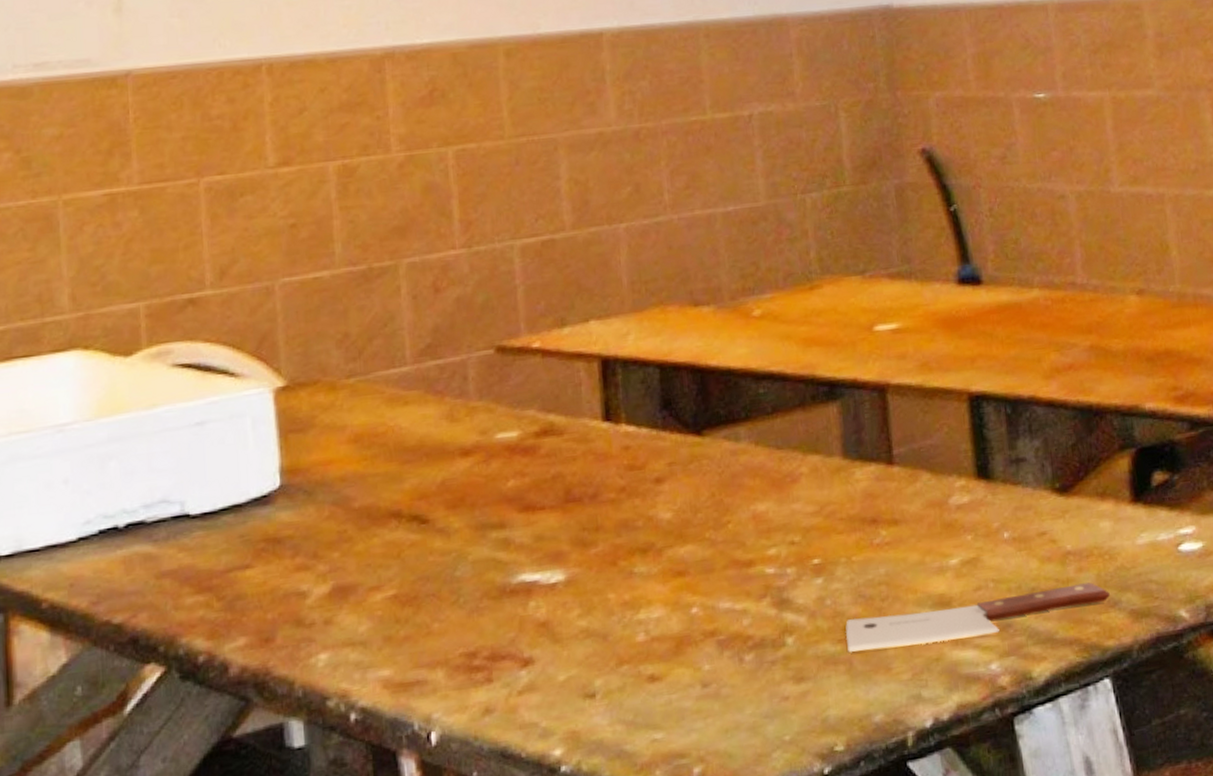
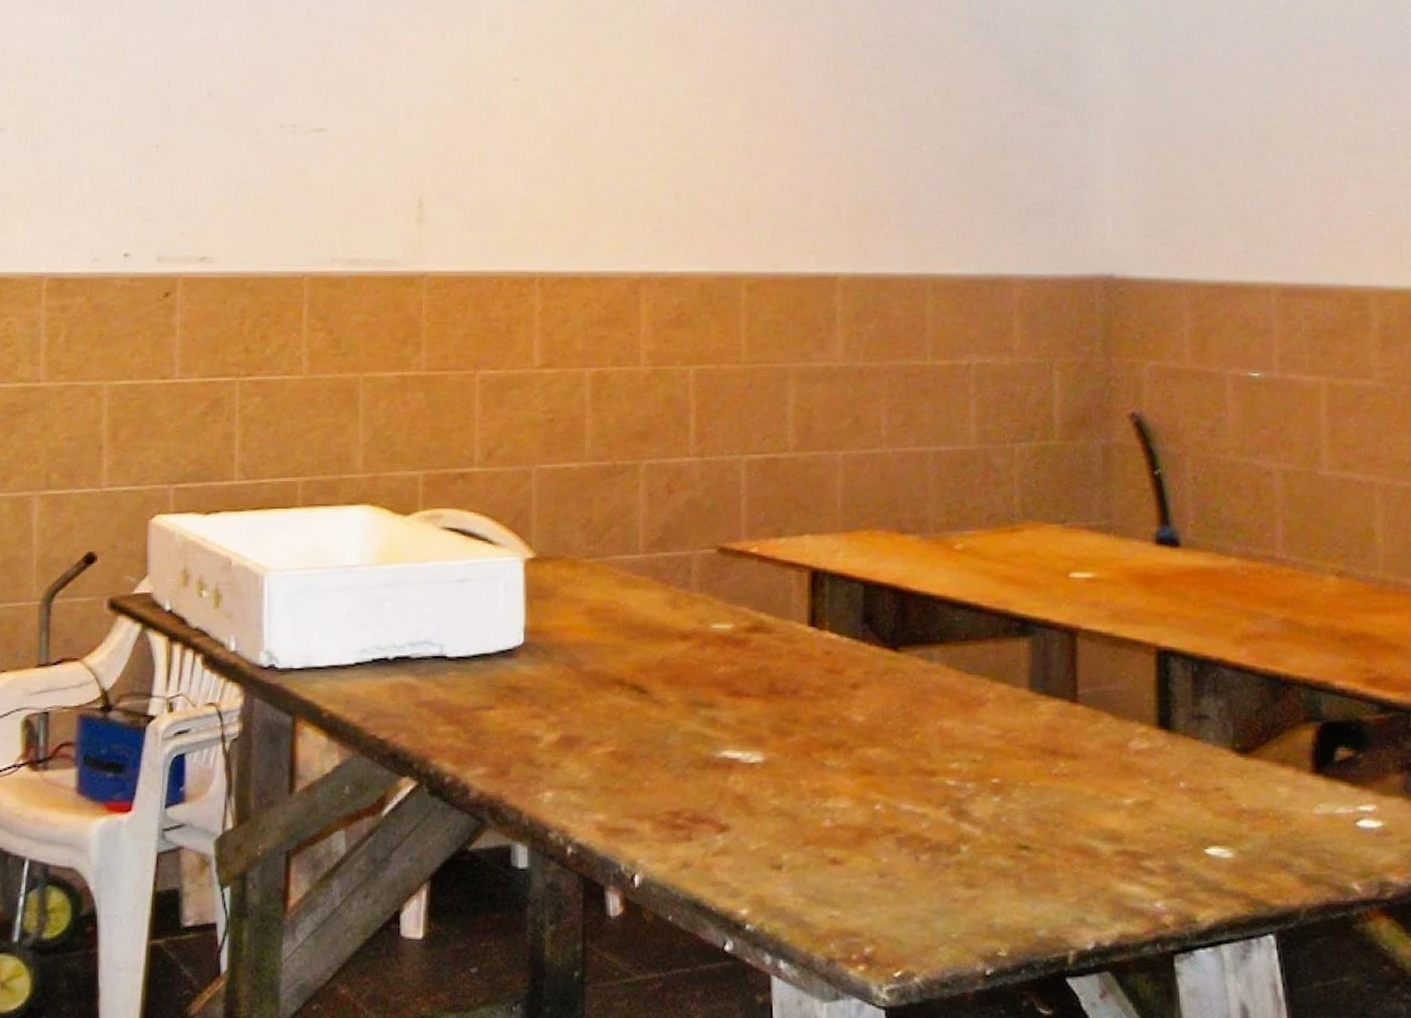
knife: present [845,582,1110,652] -> none [1018,839,1282,875]

